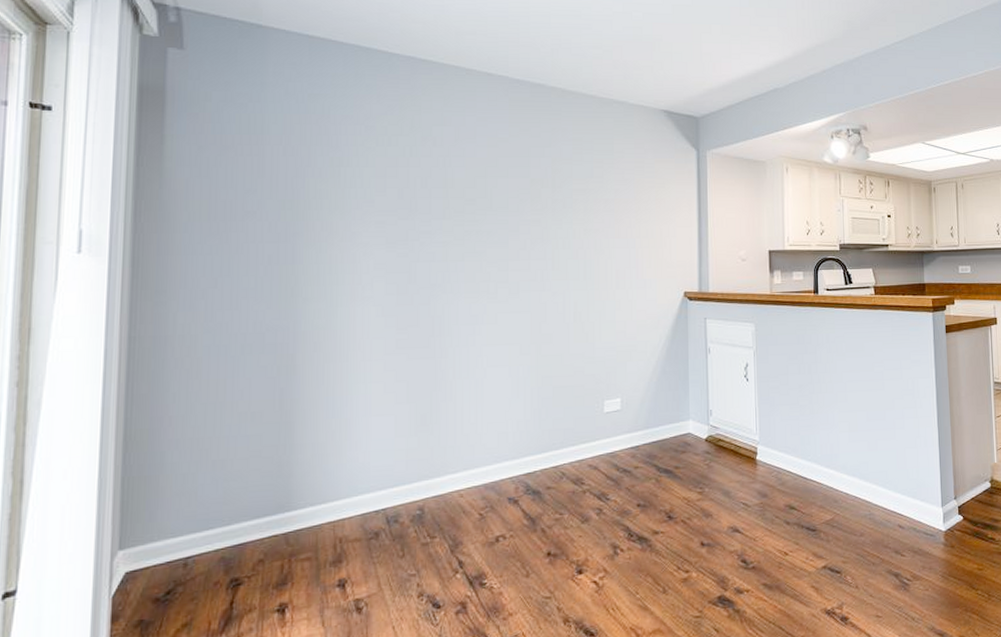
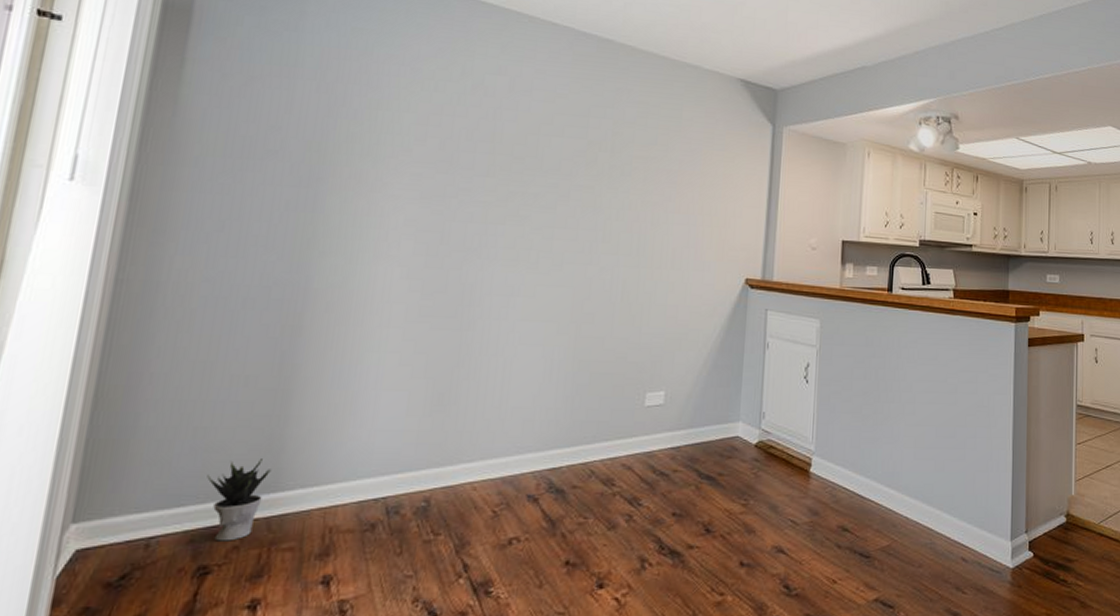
potted plant: none [229,483,284,557] -> present [207,459,272,542]

